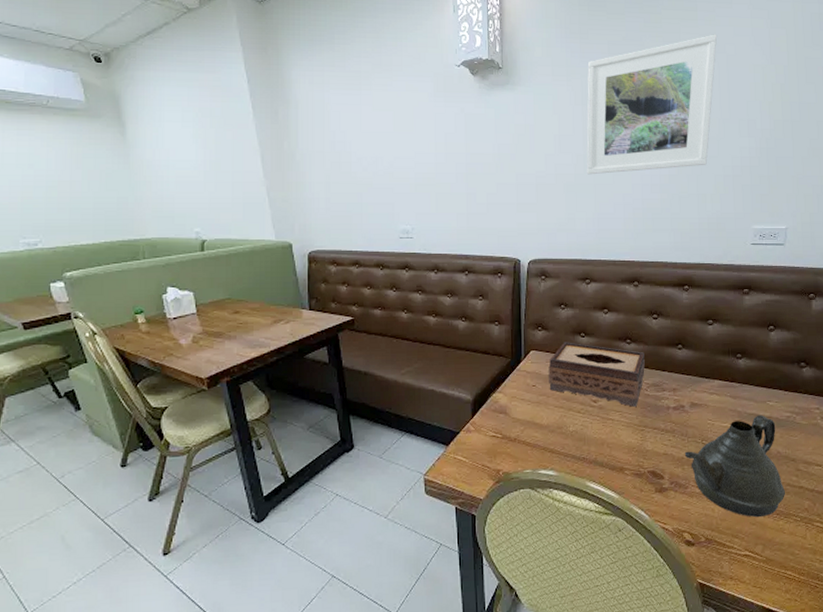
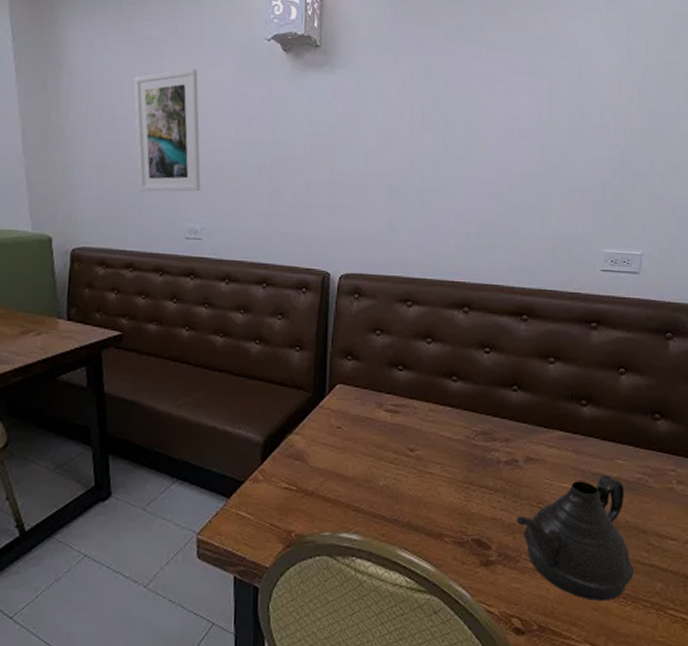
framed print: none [348,95,410,201] -> present [133,68,201,192]
tissue box: present [548,342,645,407] -> none [357,375,473,459]
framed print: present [586,34,718,175] -> none [413,26,569,178]

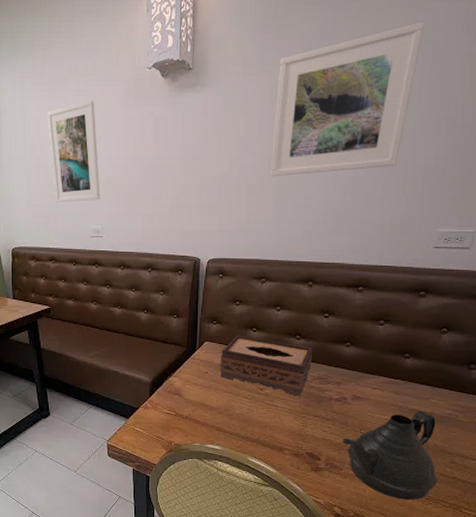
tissue box: none [357,375,473,459] -> present [220,335,312,396]
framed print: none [413,26,569,178] -> present [270,22,425,177]

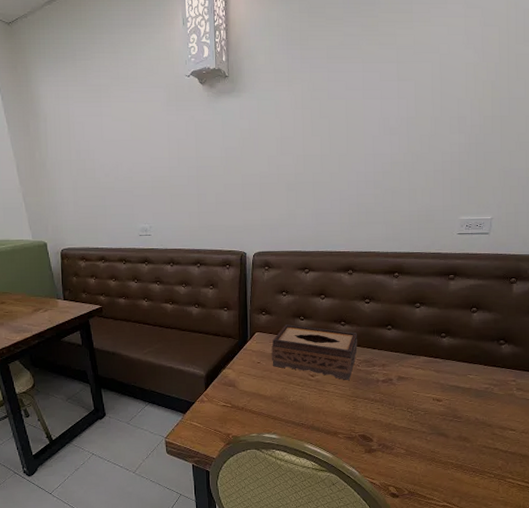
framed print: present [47,100,101,203] -> none [91,106,147,204]
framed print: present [270,22,425,177] -> none [306,35,432,174]
teapot: present [342,410,437,500] -> none [391,386,481,474]

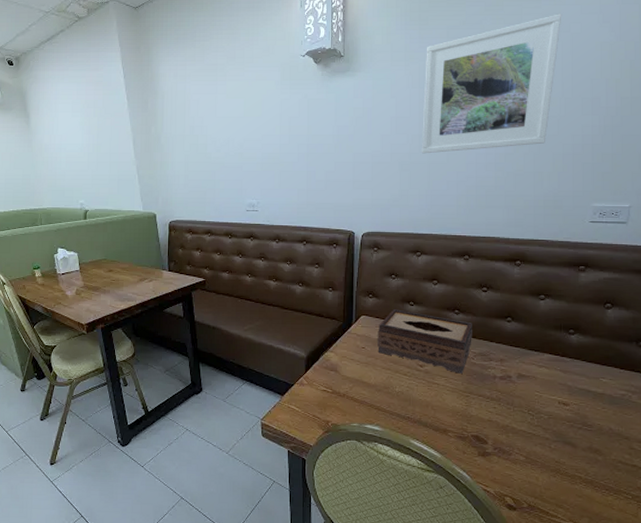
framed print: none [306,35,432,174] -> present [421,13,562,154]

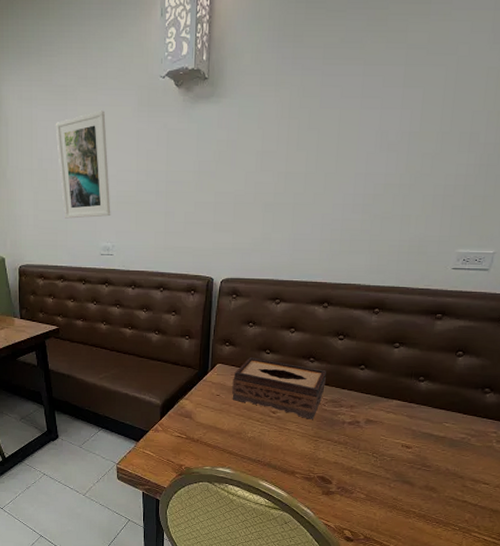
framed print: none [206,84,256,178] -> present [55,110,111,219]
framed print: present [421,13,562,154] -> none [286,31,451,194]

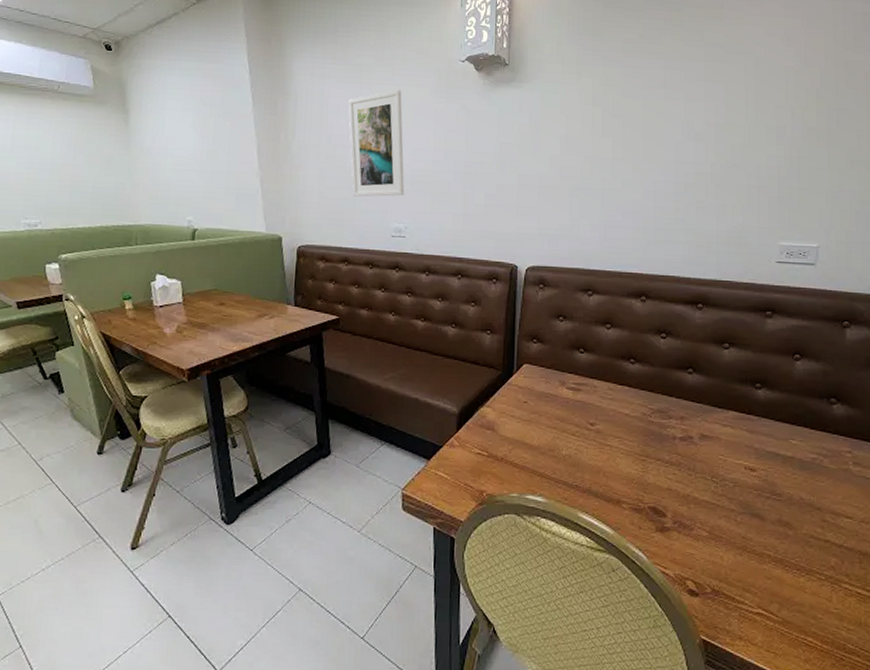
tissue box: present [232,357,326,419] -> none [542,357,650,434]

